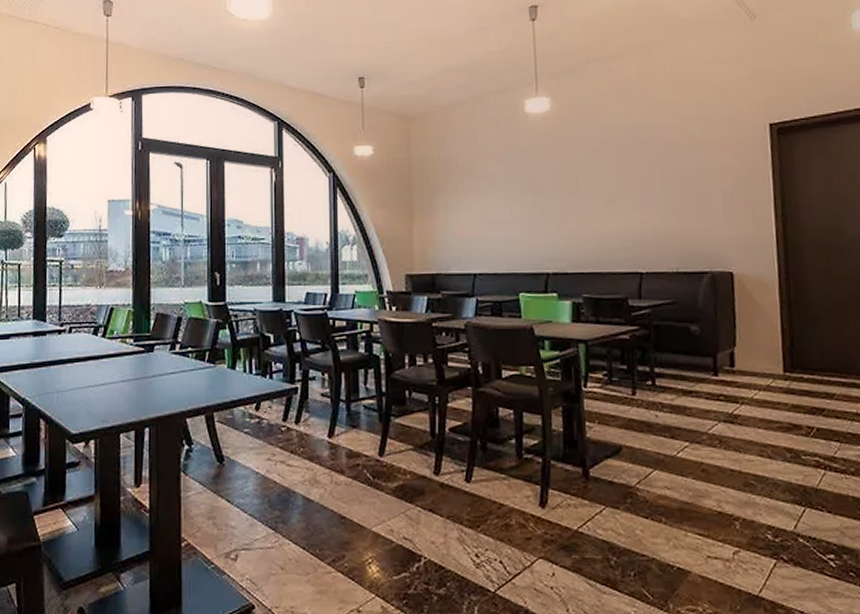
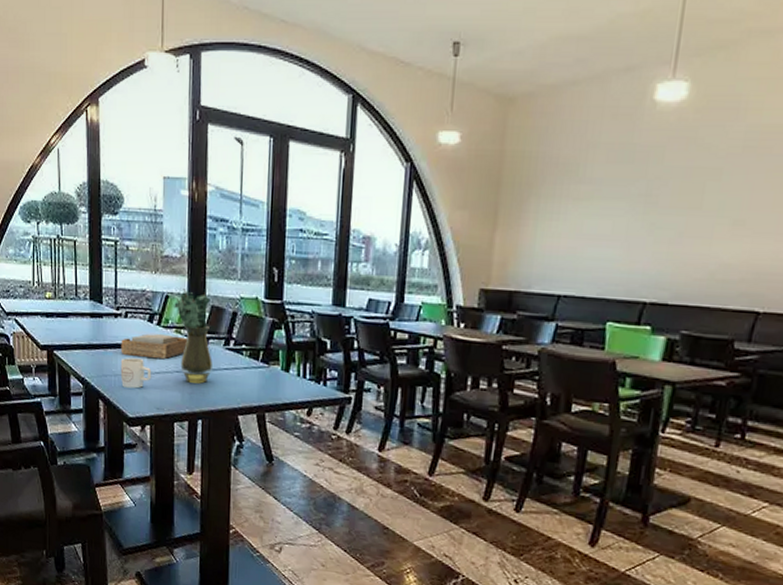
mug: none [63,372,97,403] -> present [120,358,152,389]
napkin holder: none [64,346,134,371] -> present [121,333,188,360]
vase: none [119,300,159,391] -> present [174,289,212,384]

